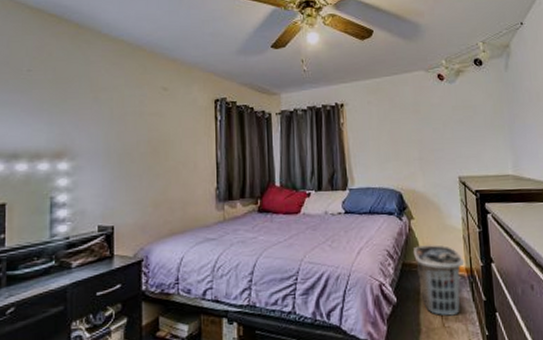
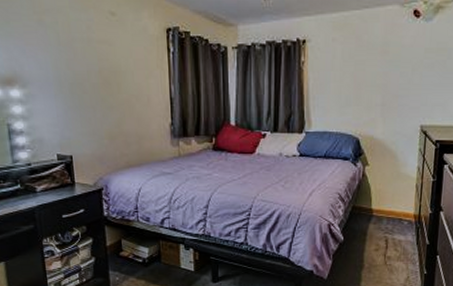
clothes hamper: present [412,245,464,316] -> none [364,191,413,256]

